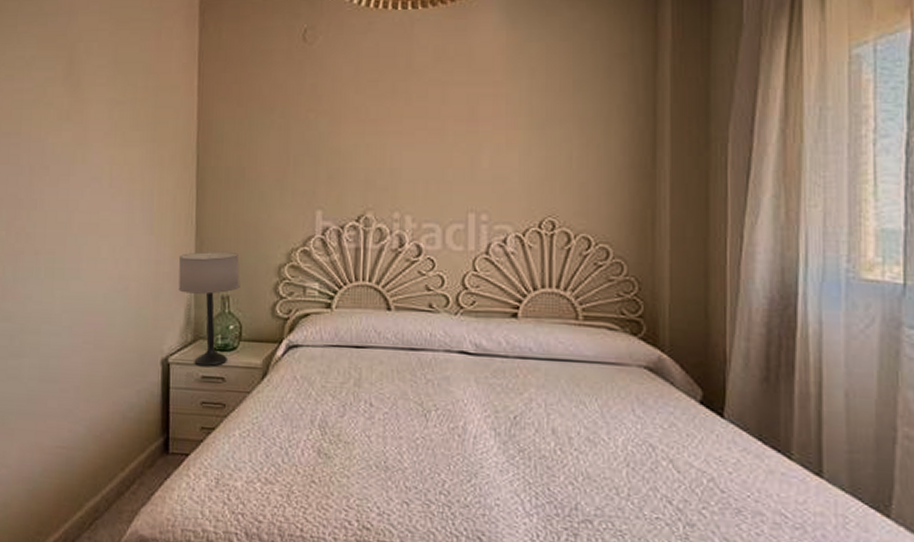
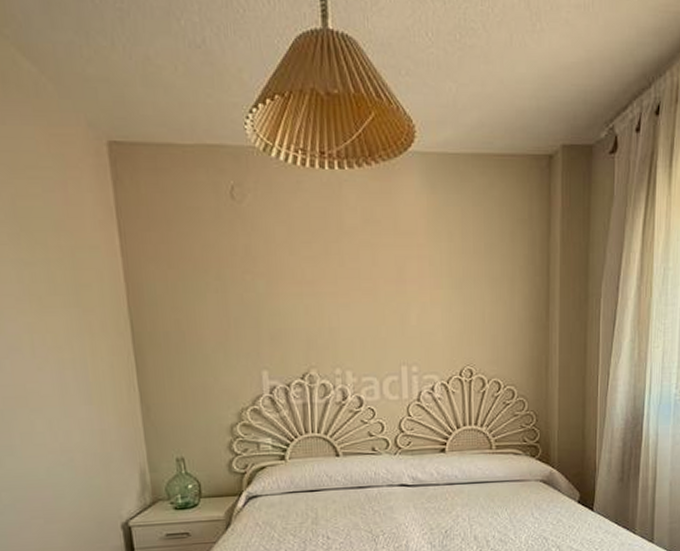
table lamp: present [178,251,240,367] -> none [125,415,194,526]

